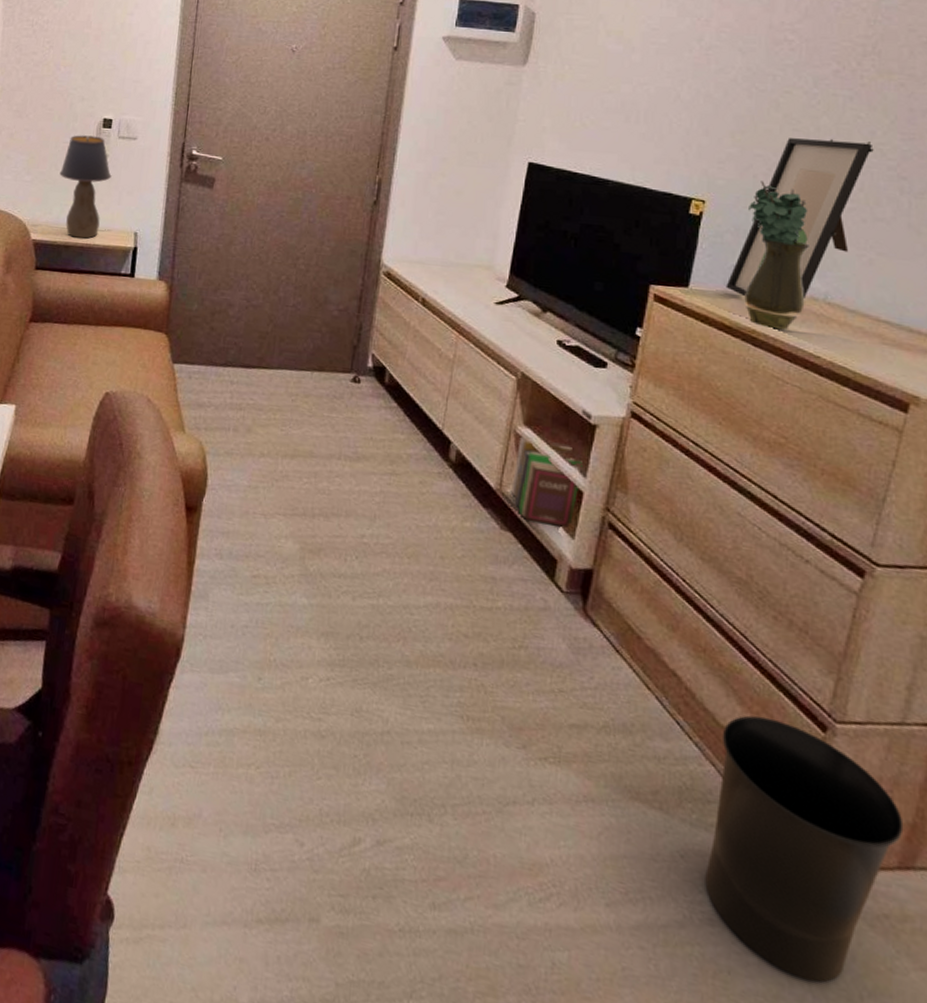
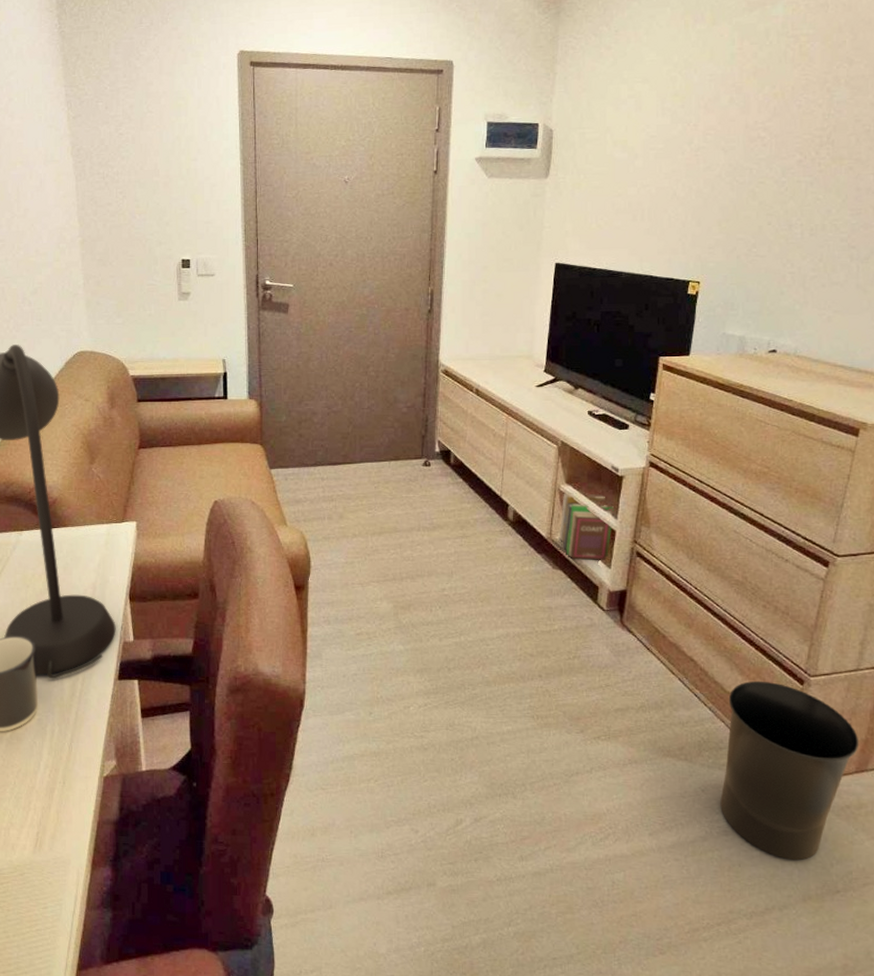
table lamp: present [59,135,112,239] -> none [148,276,196,370]
picture frame: present [725,138,874,298] -> none [718,219,830,358]
vase: present [744,181,809,330] -> none [733,260,782,382]

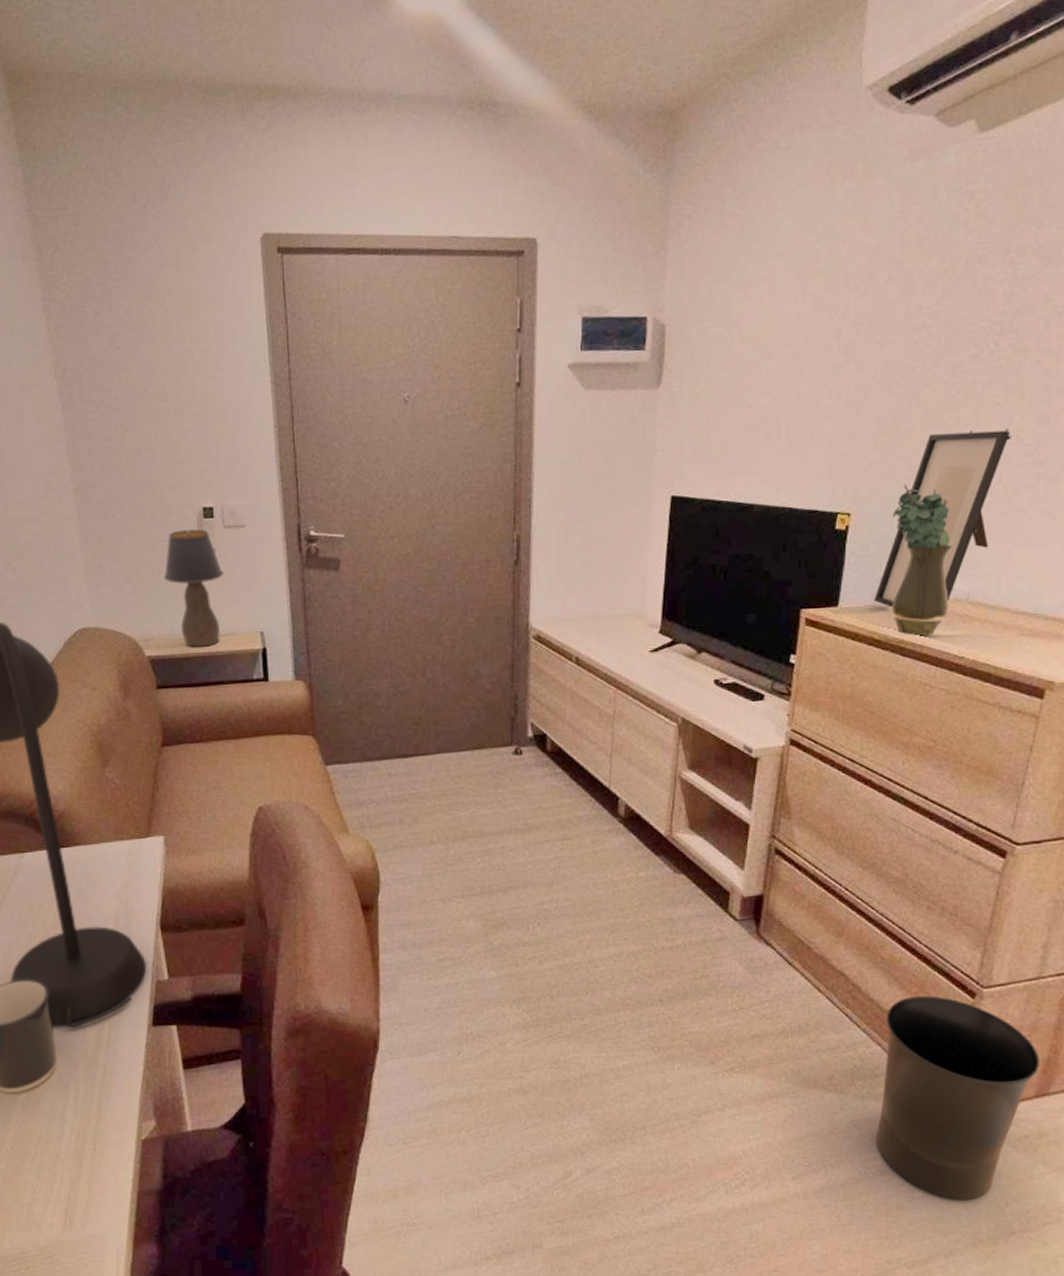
table lamp: none [148,276,196,370] -> present [164,529,224,647]
books: present [558,493,614,560] -> none [680,780,747,861]
picture frame: none [718,219,830,358] -> present [874,429,1011,608]
vase: none [733,260,782,382] -> present [892,485,952,636]

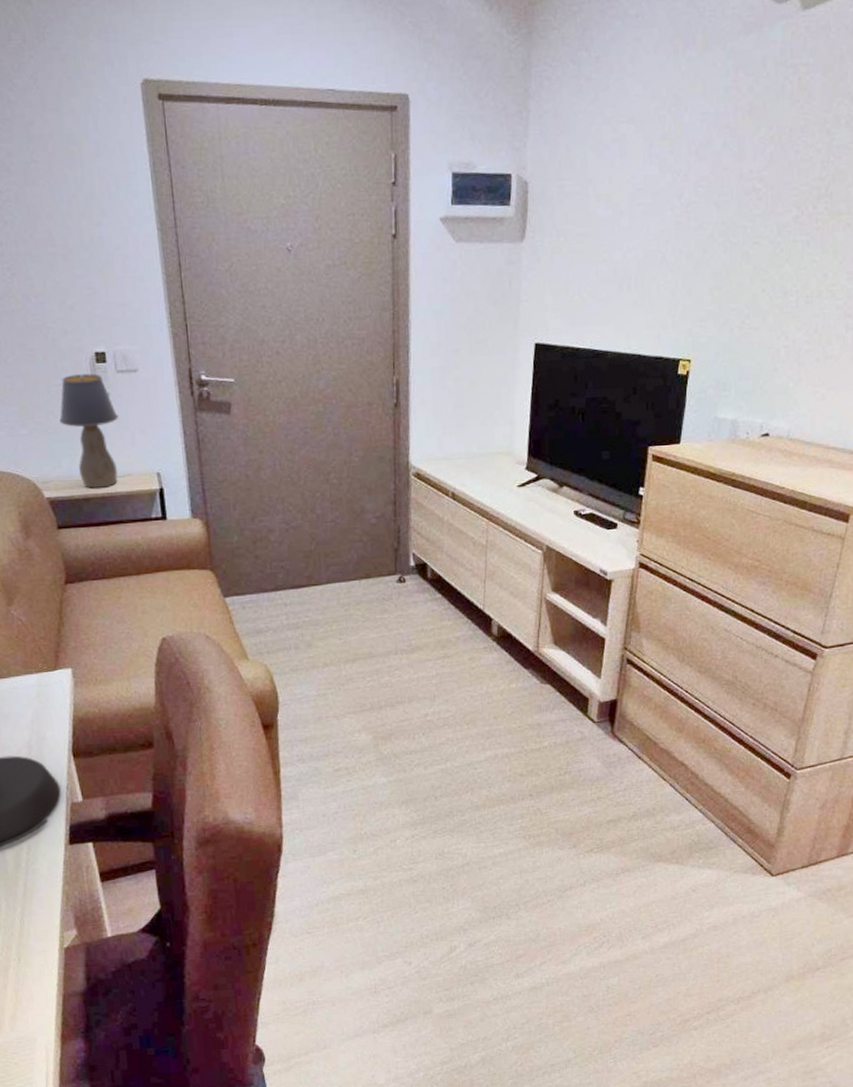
picture frame: present [874,429,1011,608] -> none [710,284,826,445]
waste bin: present [876,995,1040,1201] -> none [710,778,841,946]
vase: present [892,485,952,636] -> none [725,334,776,470]

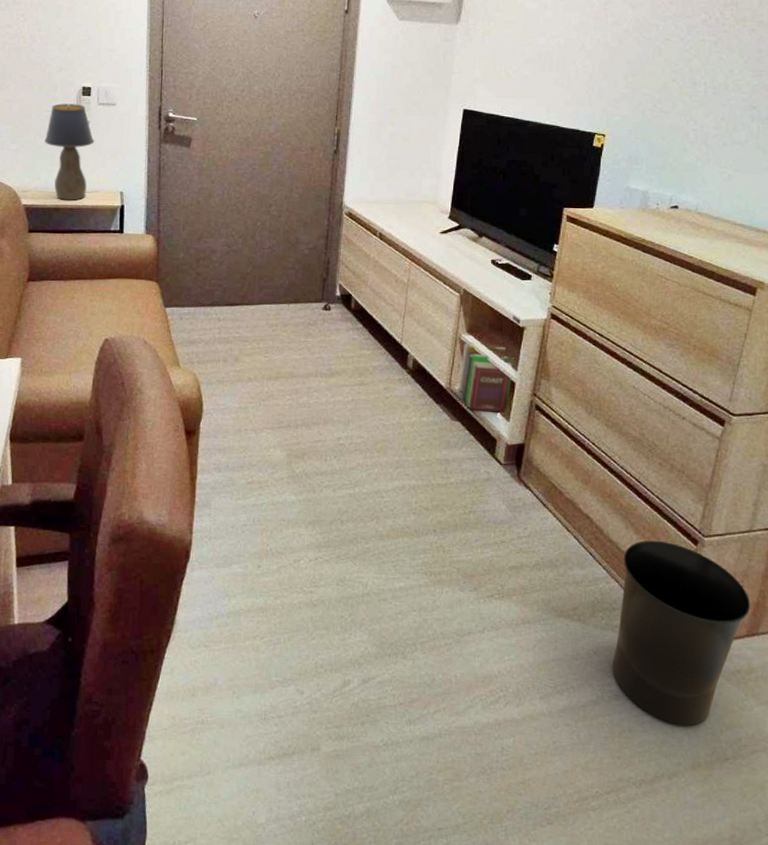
books: none [546,601,603,672] -> present [458,342,514,413]
waste bin: none [710,778,841,946] -> present [612,540,751,727]

